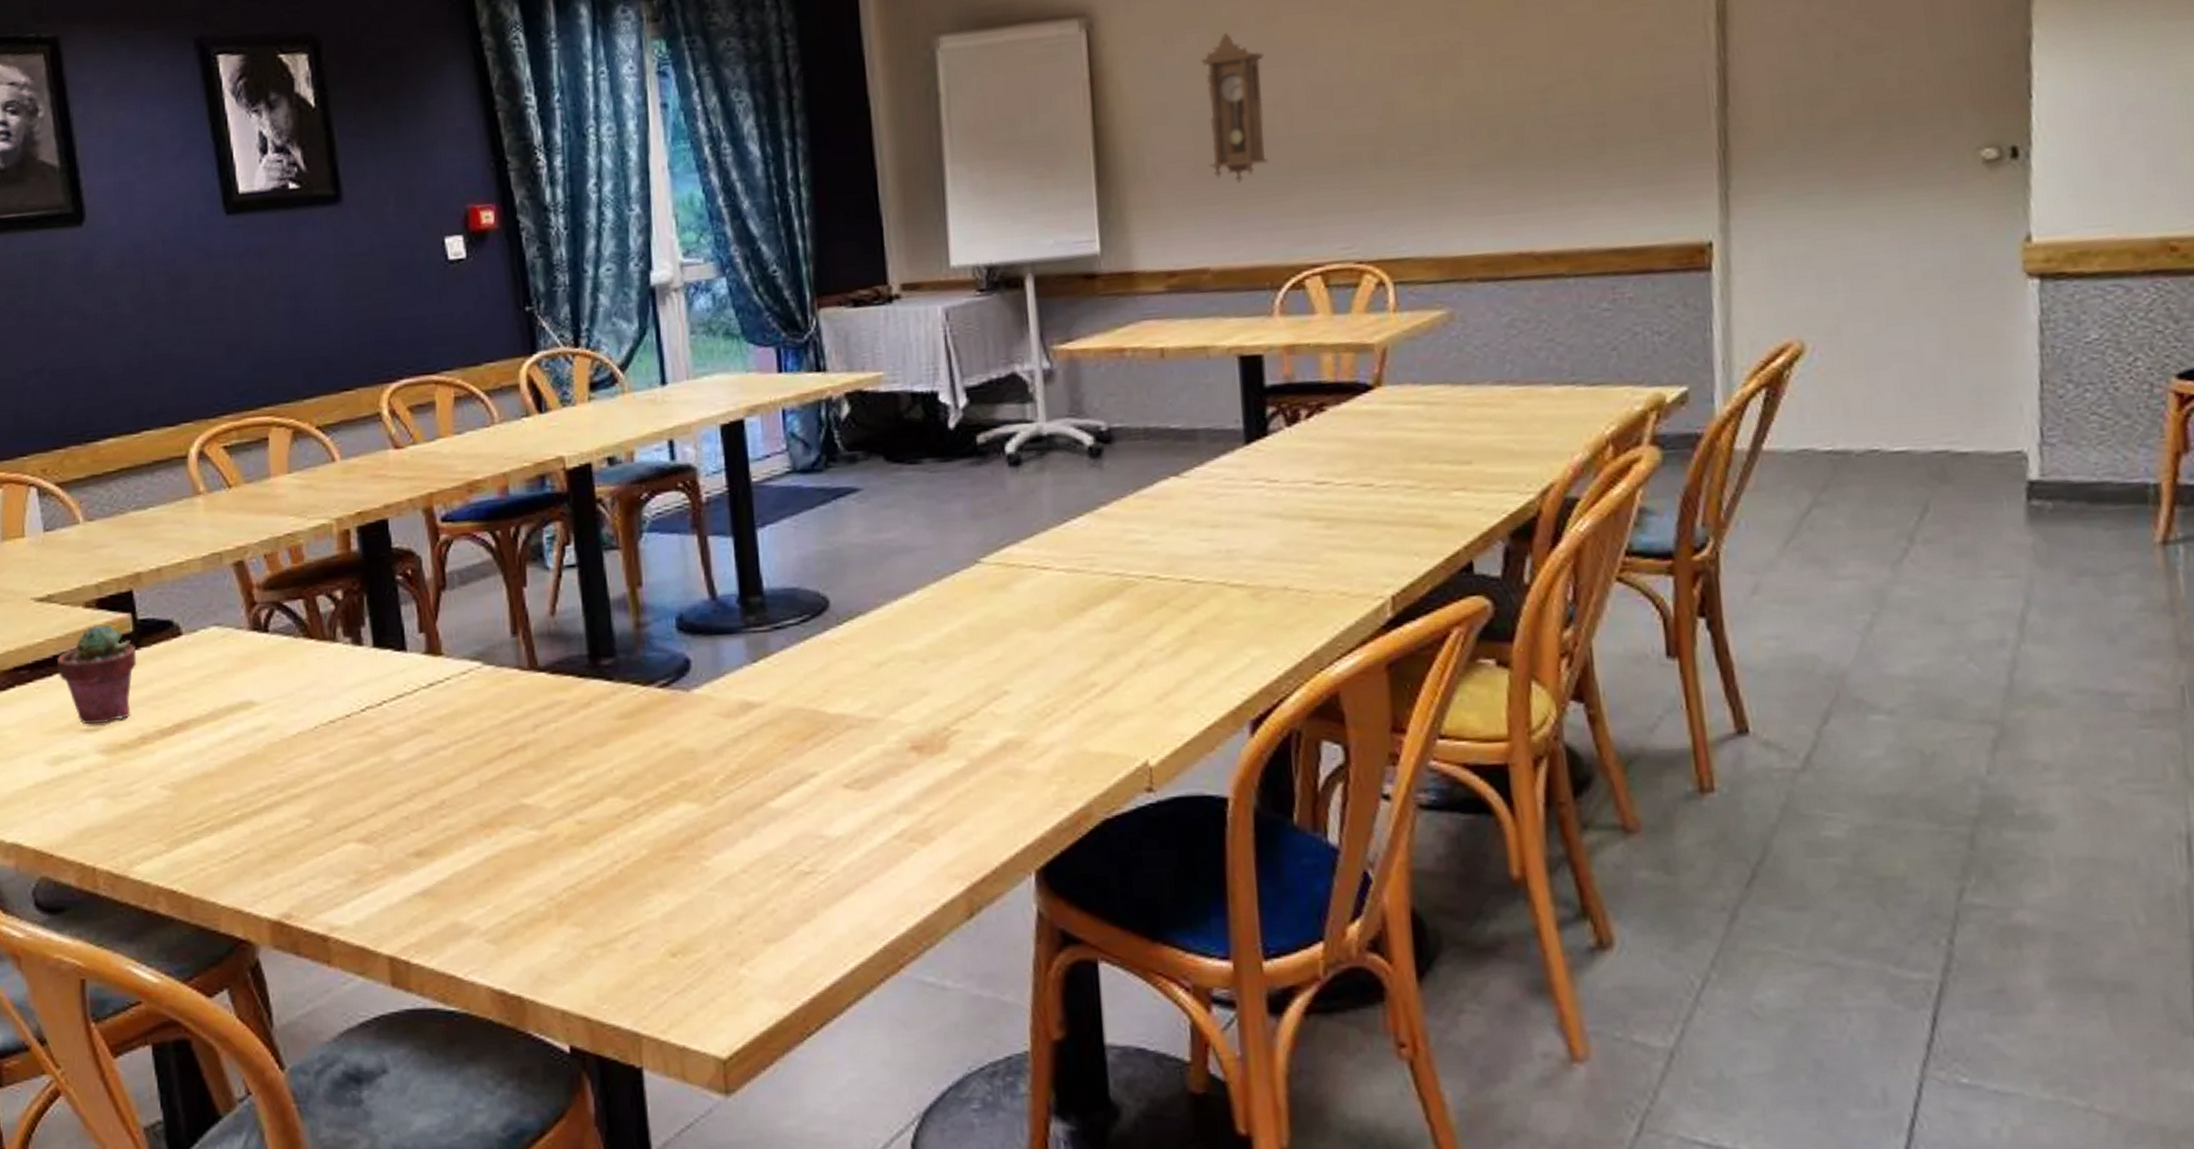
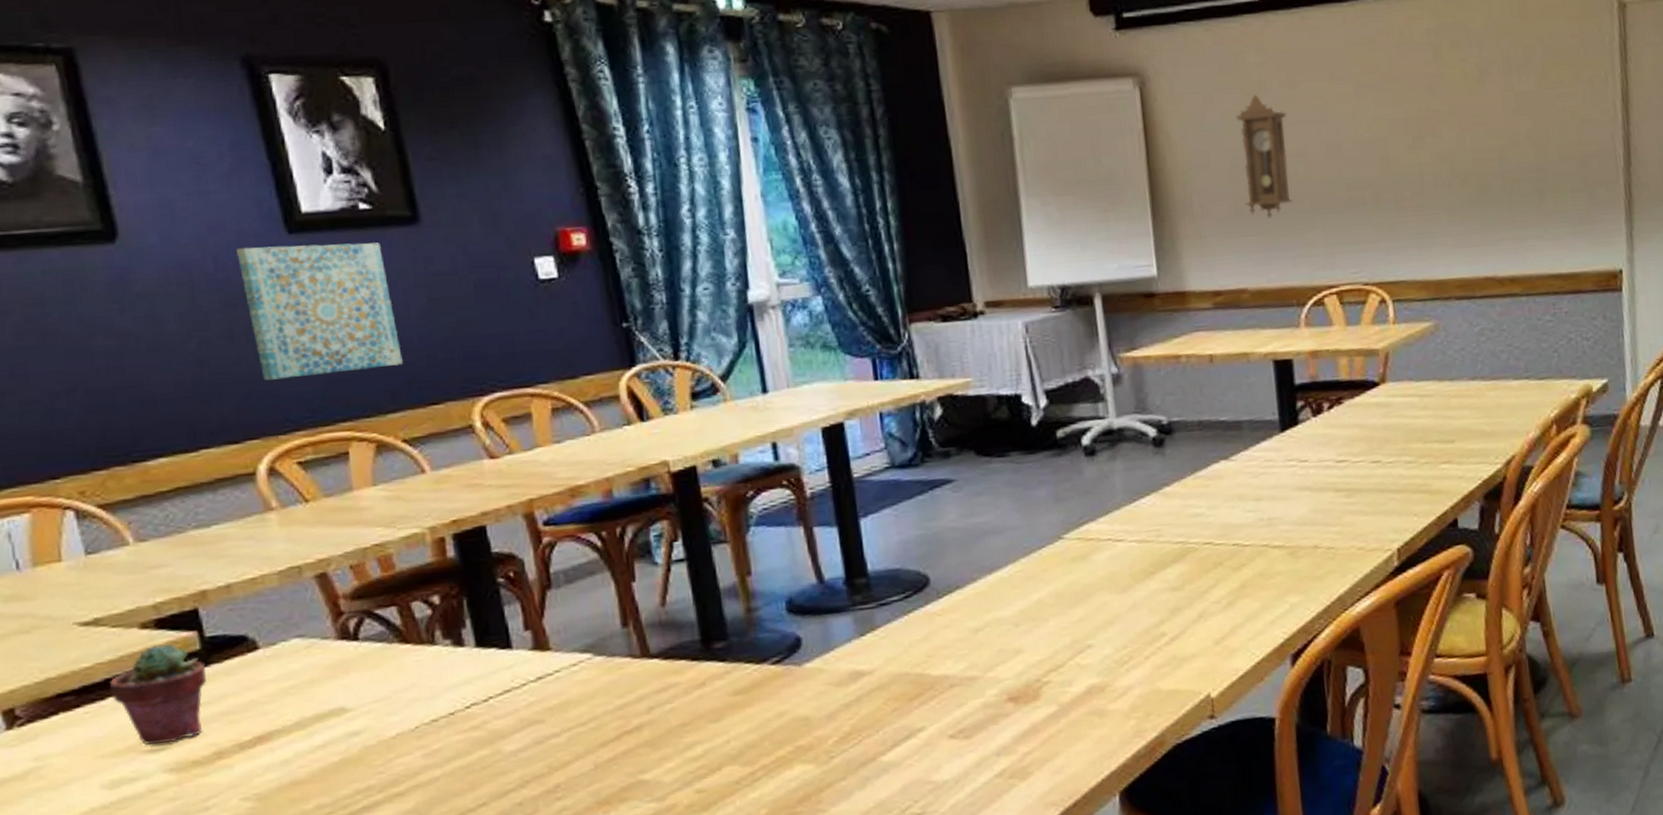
wall art: none [182,223,320,363] -> present [236,242,403,381]

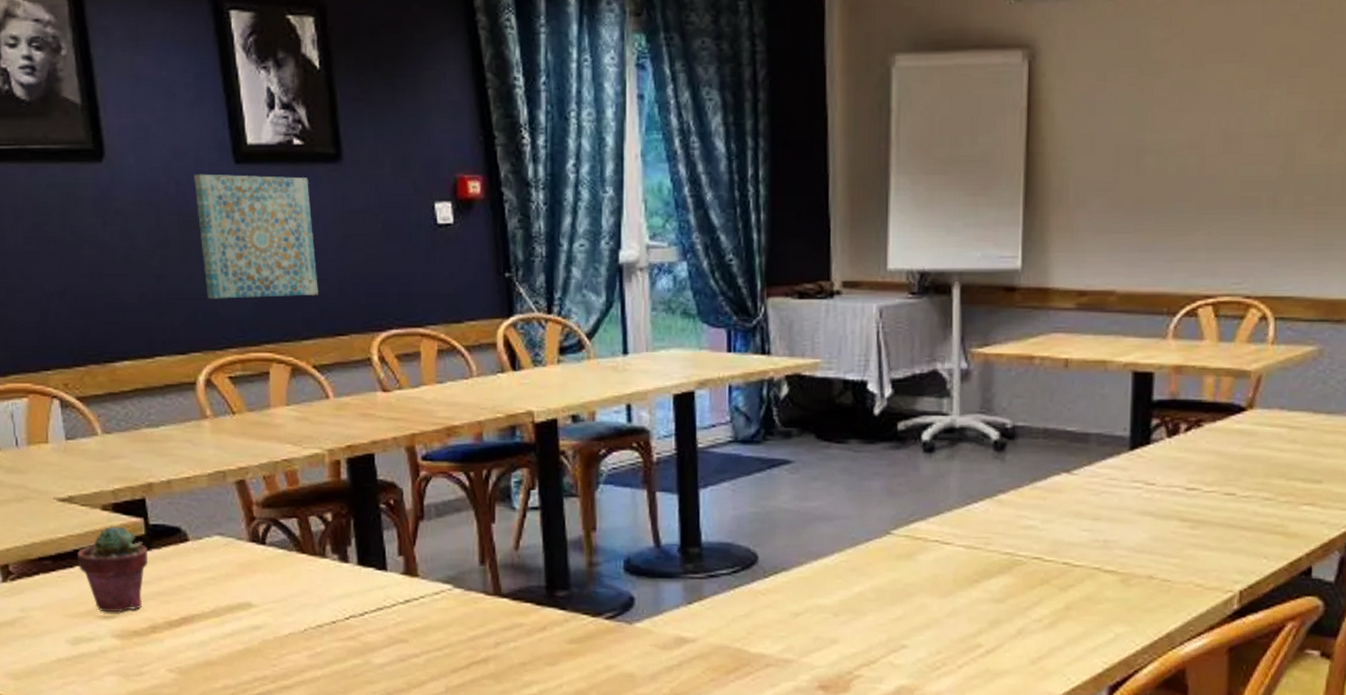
pendulum clock: present [1235,95,1292,219] -> none [1125,75,1185,216]

